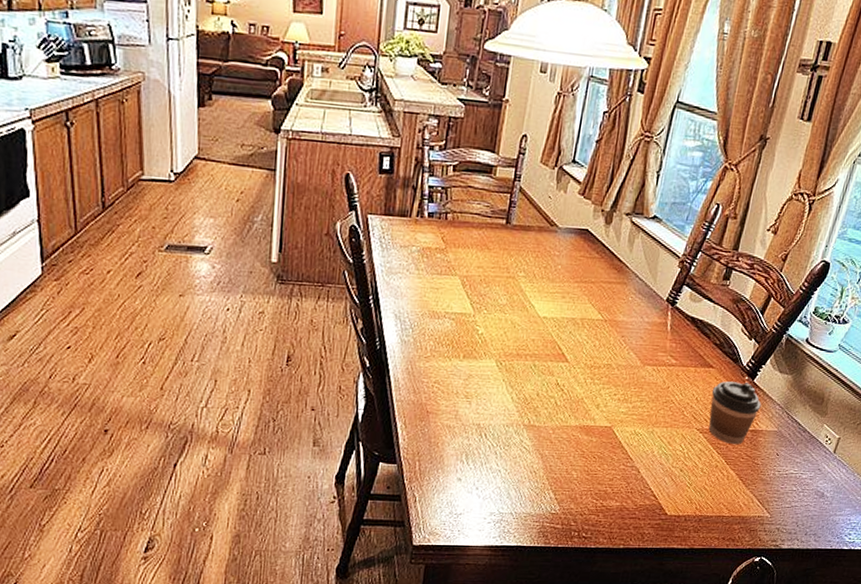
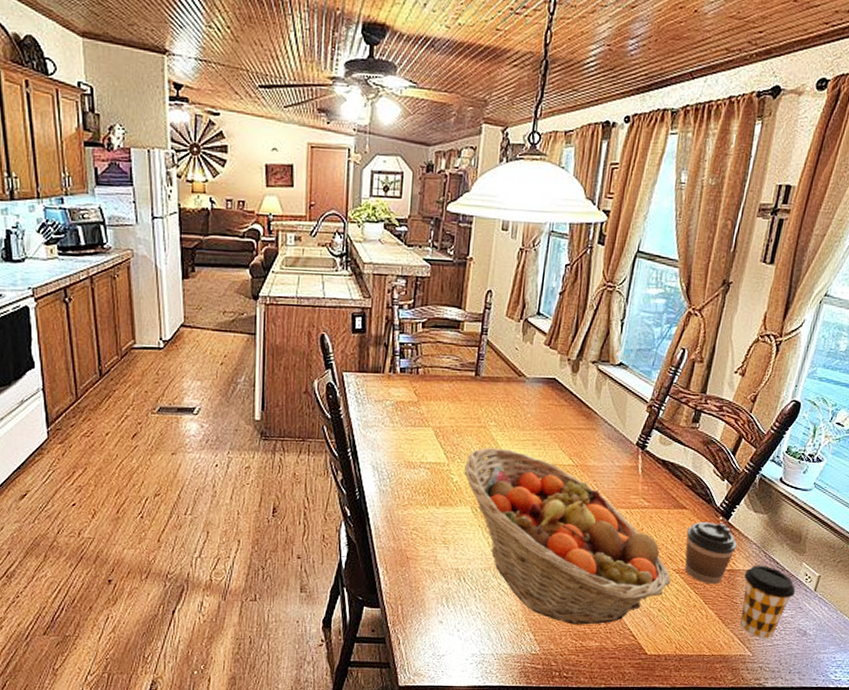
fruit basket: none [490,299,694,484] -> present [464,448,671,625]
coffee cup: none [760,426,816,501] -> present [740,565,796,639]

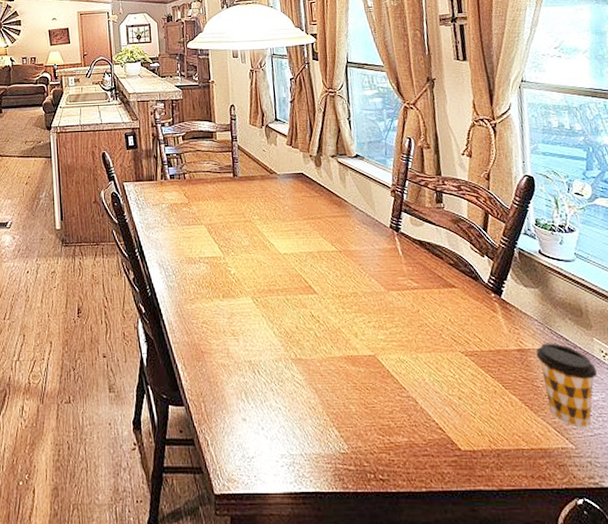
fruit basket: present [464,448,671,625] -> none [239,240,462,418]
coffee cup: present [684,521,738,584] -> none [462,299,519,366]

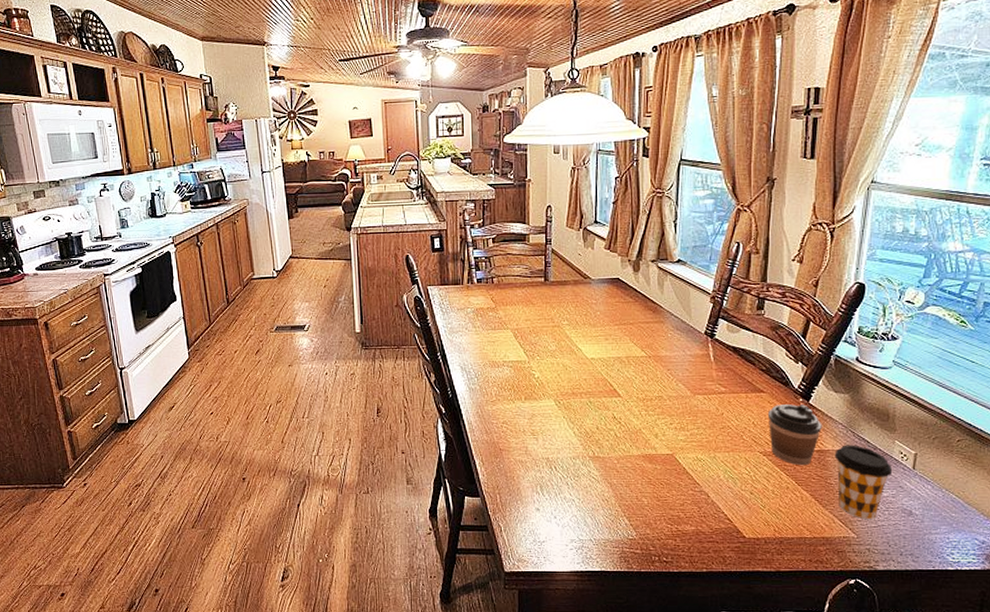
coffee cup: none [462,299,519,366] -> present [767,403,822,465]

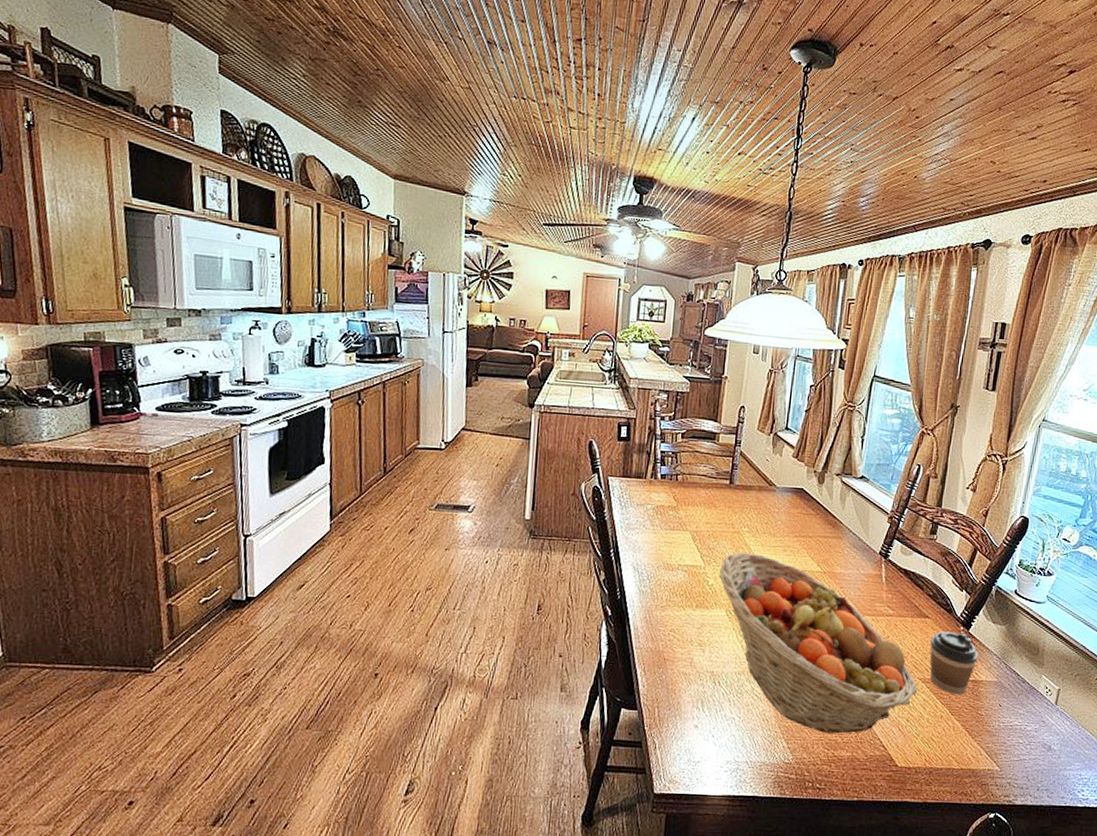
fruit basket: none [544,345,758,509] -> present [719,552,917,734]
coffee cup: present [834,444,893,520] -> none [986,676,1038,754]

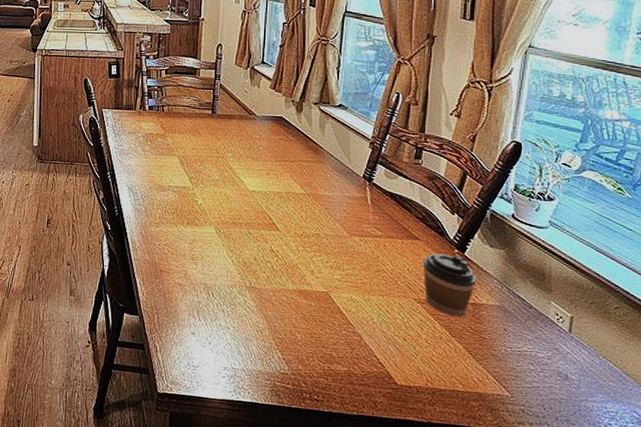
fruit basket: present [719,552,917,734] -> none [207,175,412,349]

